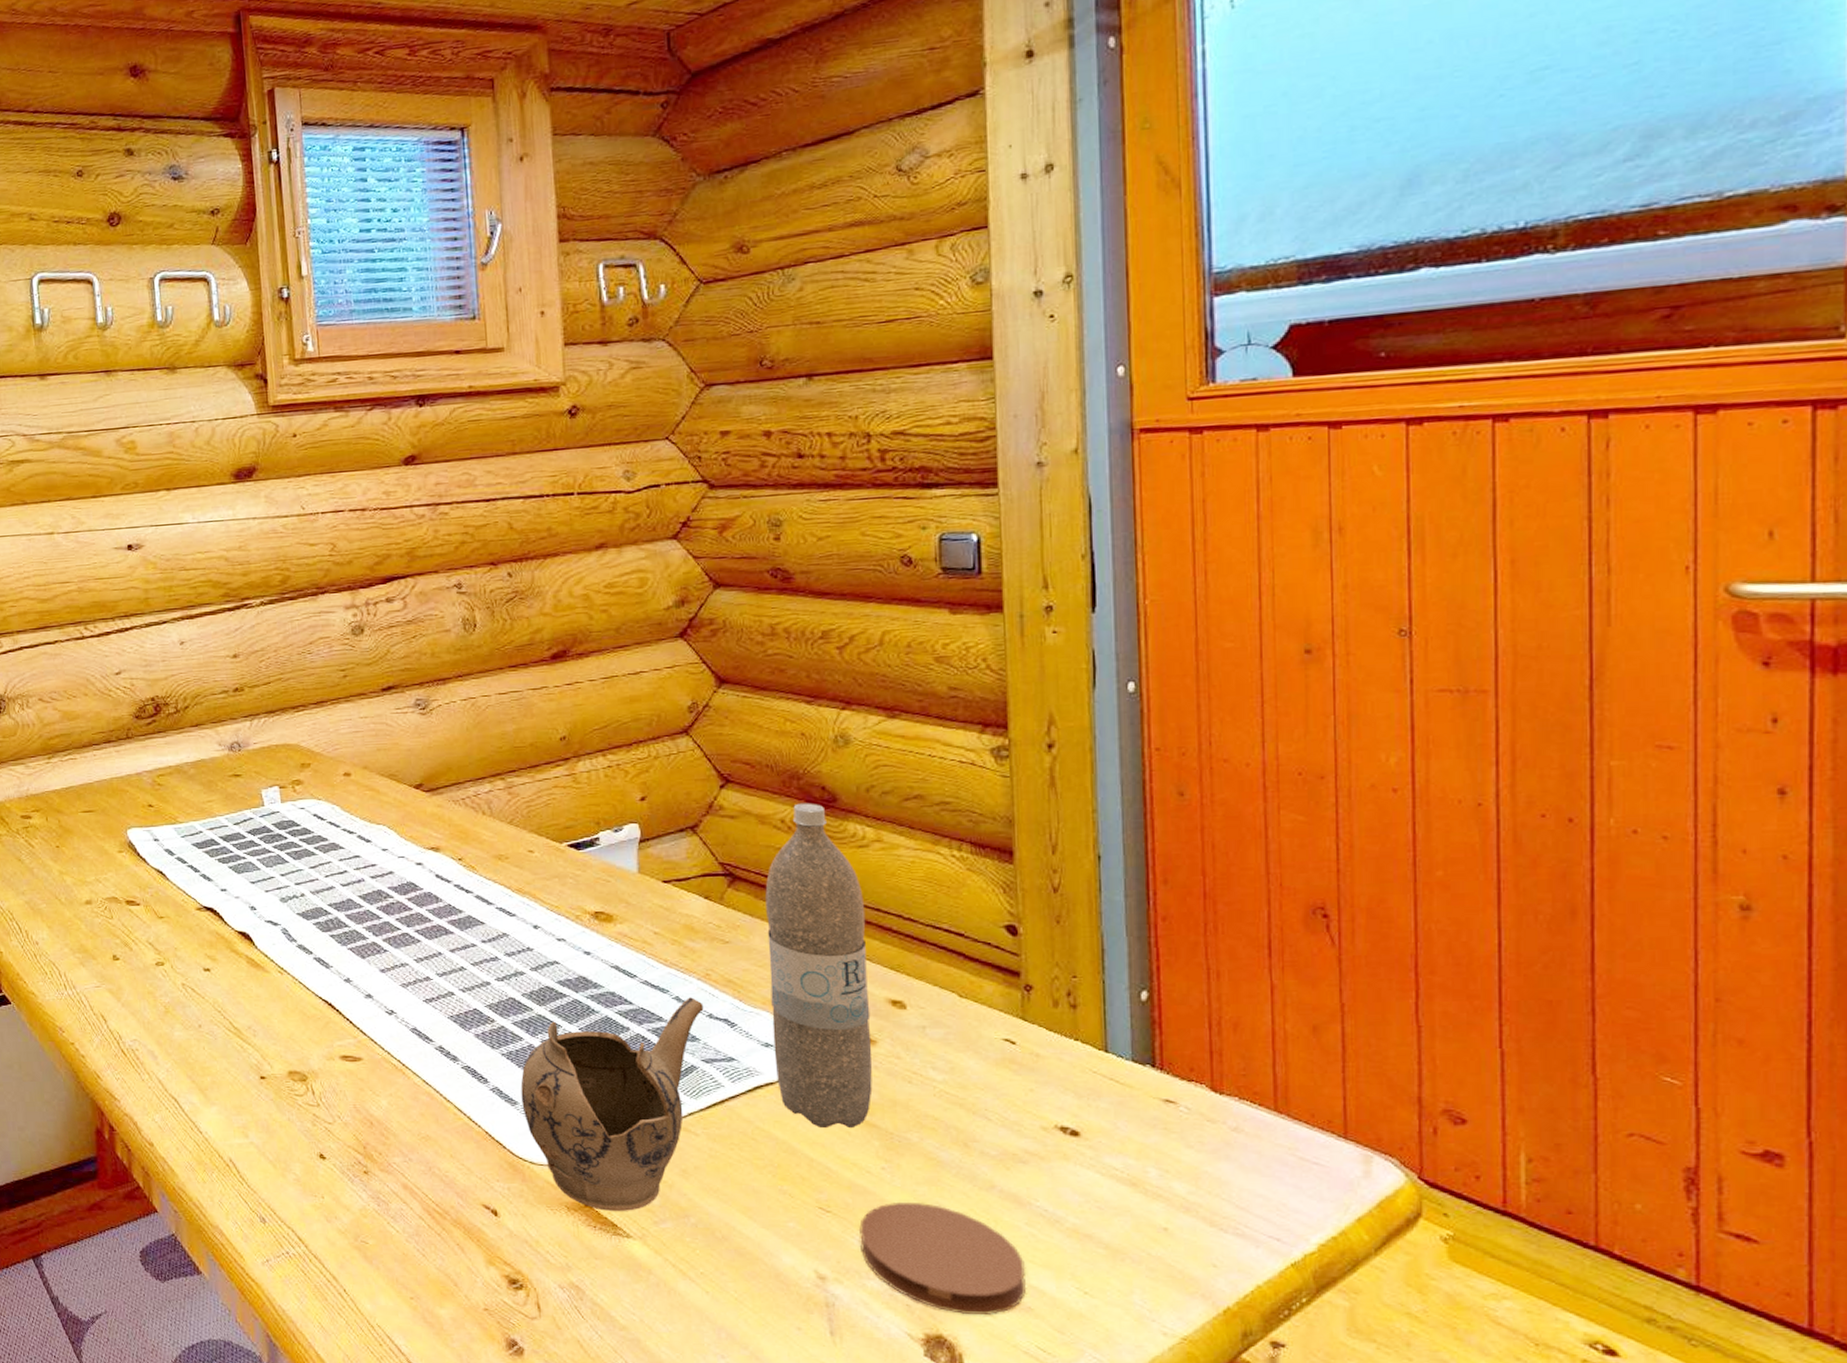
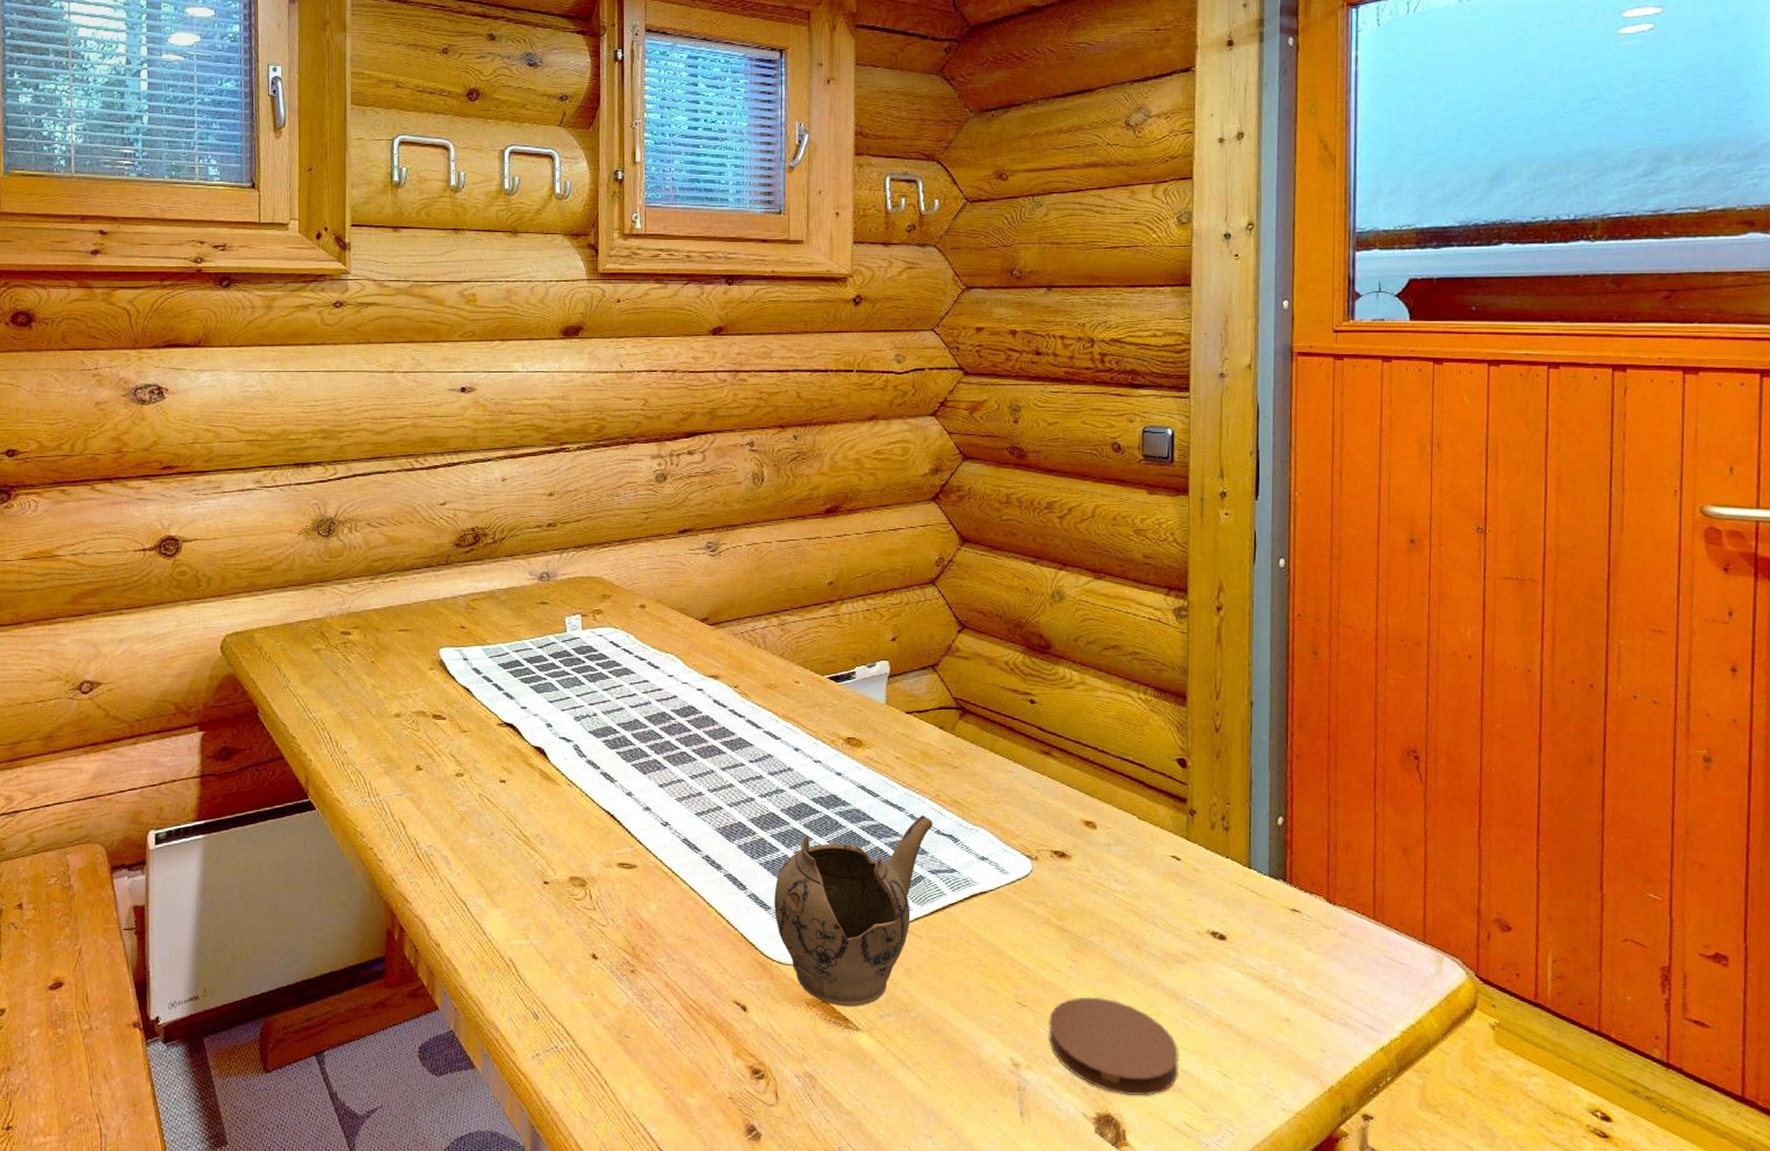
water bottle: present [765,803,873,1129] -> none [988,648,1069,933]

